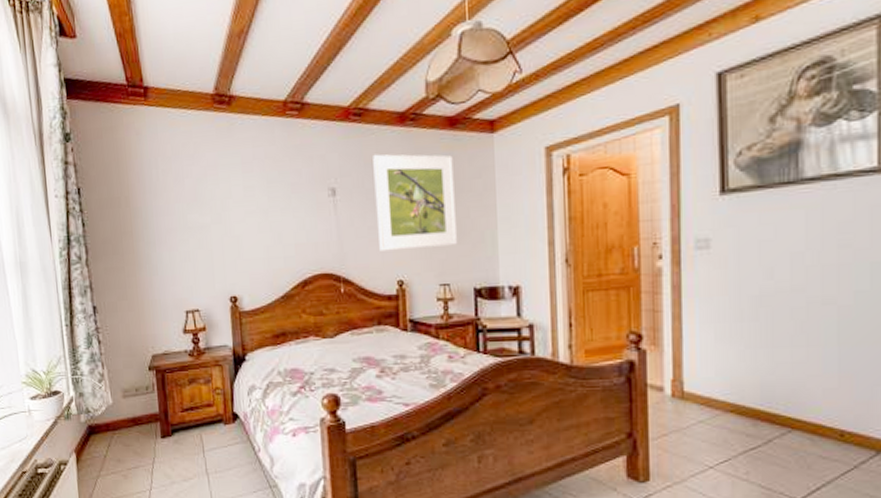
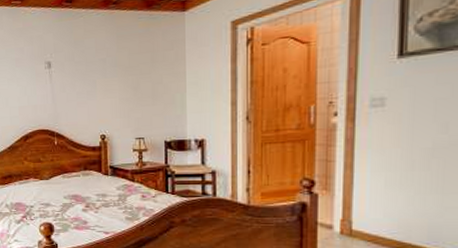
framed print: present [373,154,458,252] -> none [81,31,152,112]

